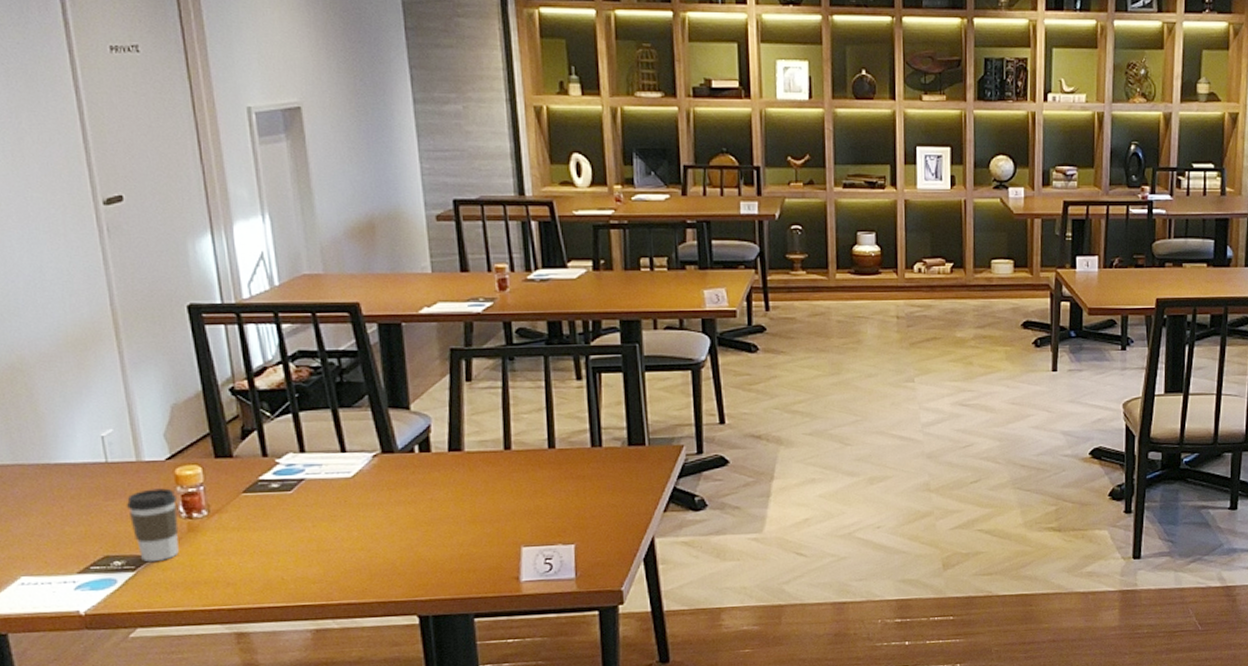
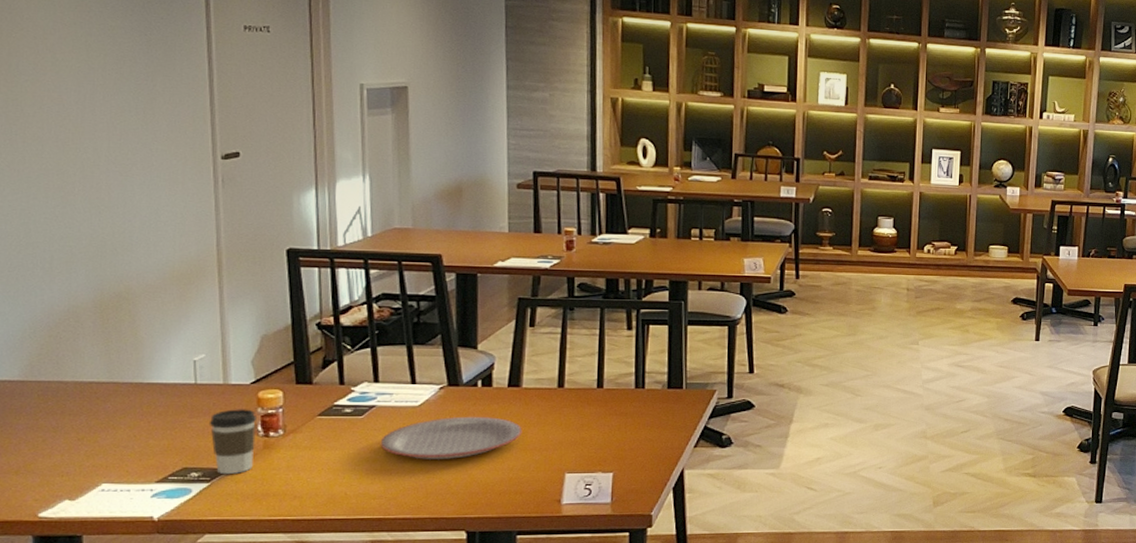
plate: none [313,486,470,538] -> present [380,416,523,460]

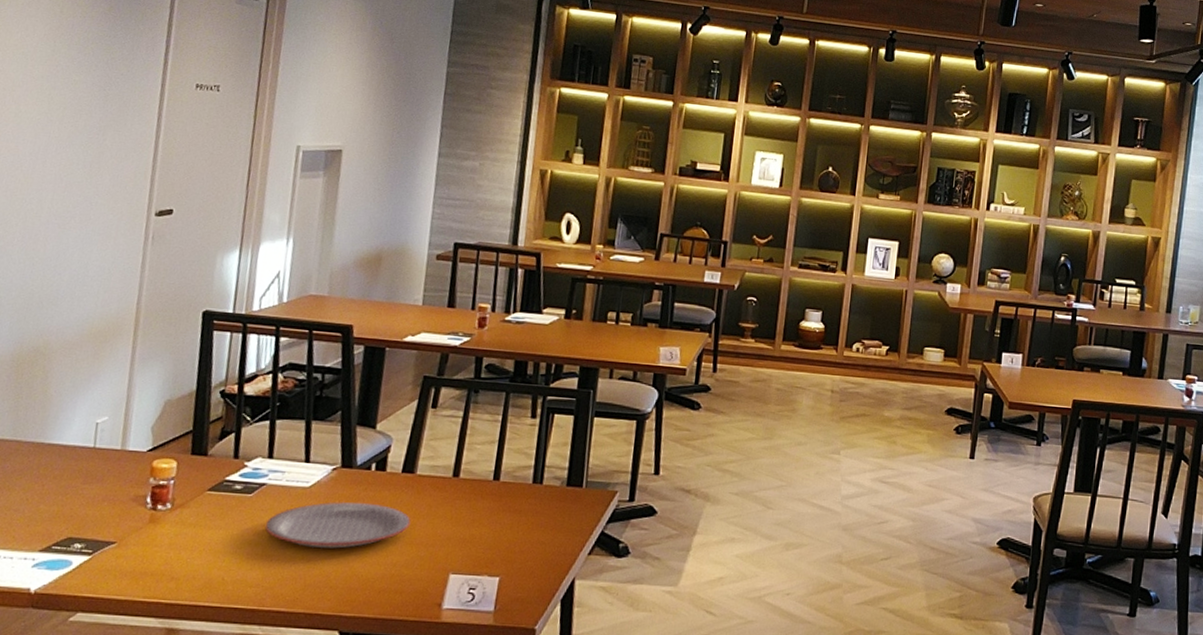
coffee cup: present [208,409,256,474] -> none [99,477,148,548]

